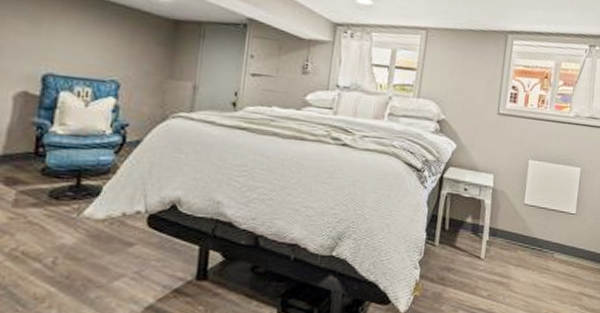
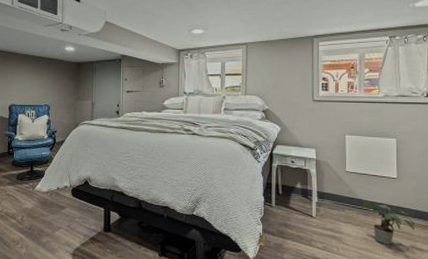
potted plant: none [535,242,587,291] -> present [361,202,416,245]

